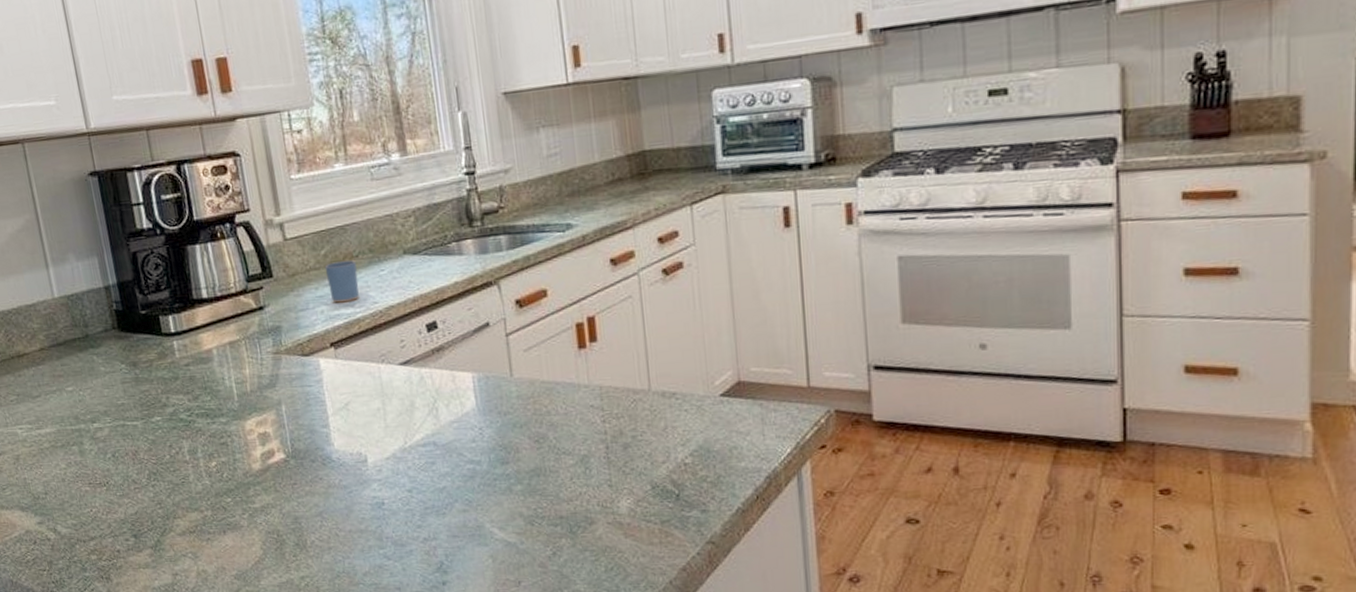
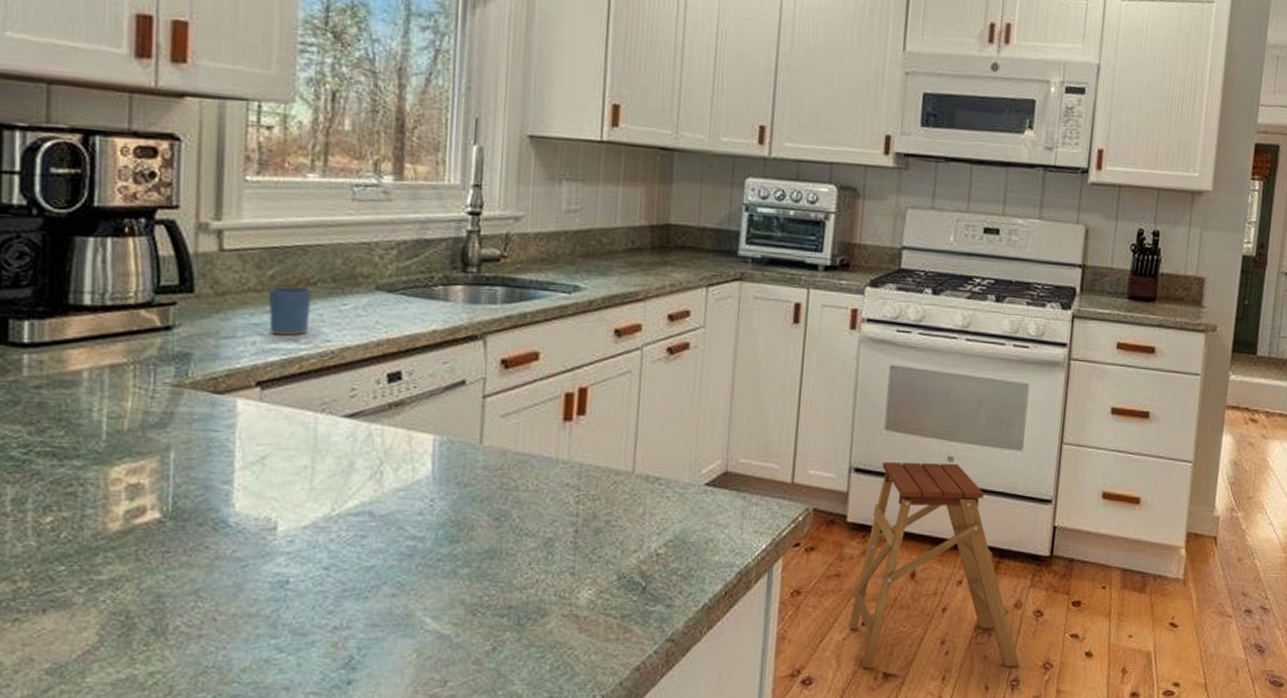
step ladder: none [890,351,1099,566] -> present [848,462,1020,669]

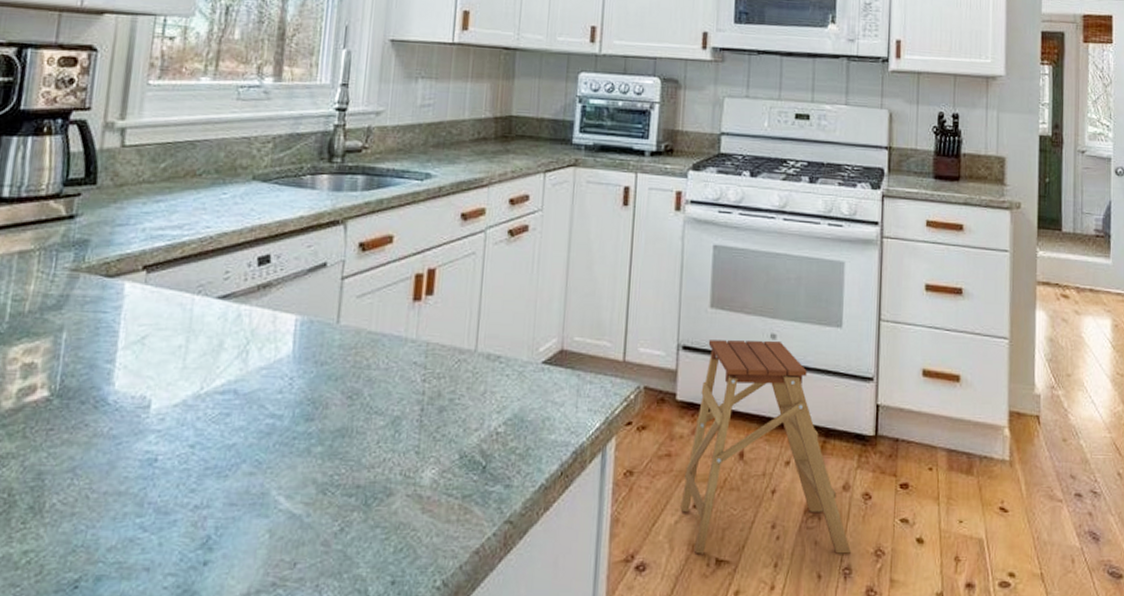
mug: present [268,286,312,336] -> none [158,177,197,223]

